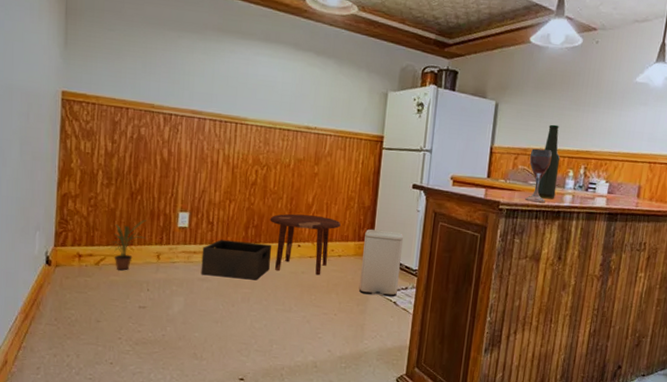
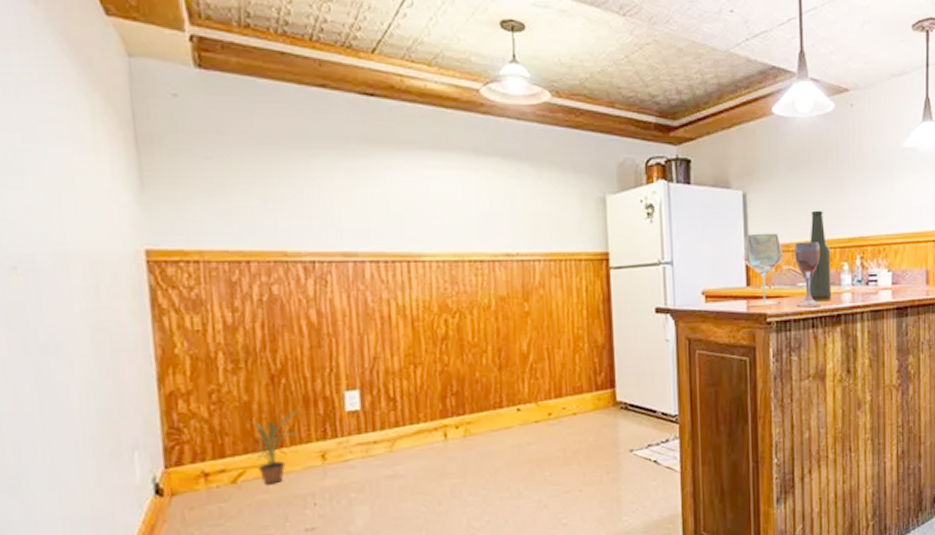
storage box: present [201,239,271,281] -> none [385,414,483,471]
side table: present [270,214,341,276] -> none [473,367,570,447]
pedal bin: present [359,229,404,297] -> none [603,370,656,457]
wine glass: none [486,136,521,197] -> present [743,233,783,307]

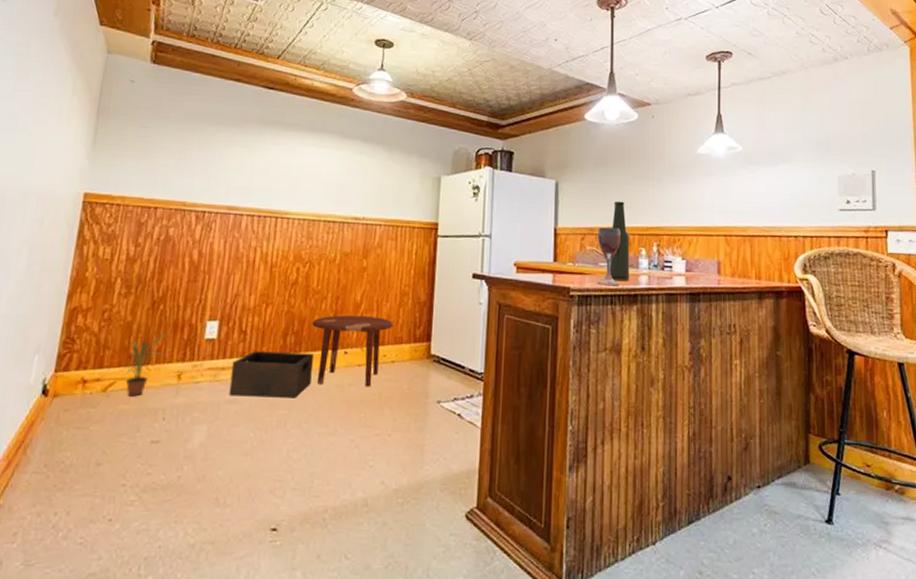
storage box: none [385,414,483,471] -> present [229,351,313,398]
side table: none [473,367,570,447] -> present [312,315,393,387]
wine glass: present [743,233,783,307] -> none [552,216,587,282]

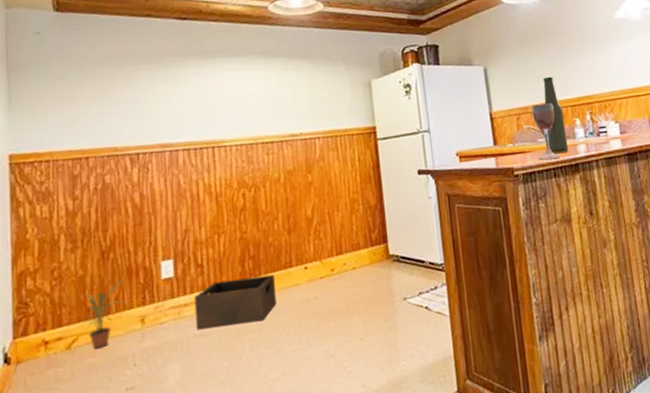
side table: present [312,315,393,387] -> none [267,227,348,303]

